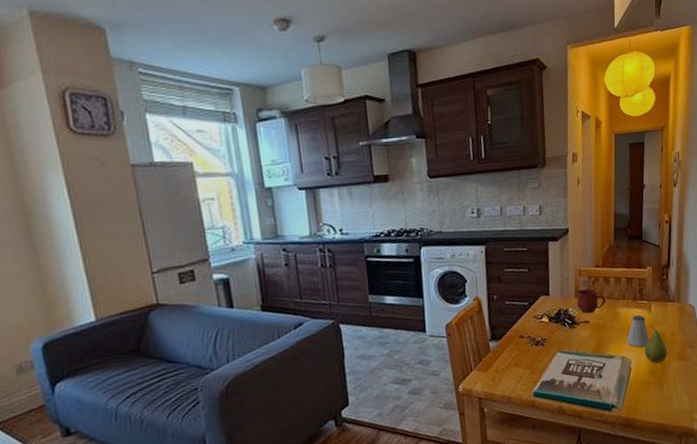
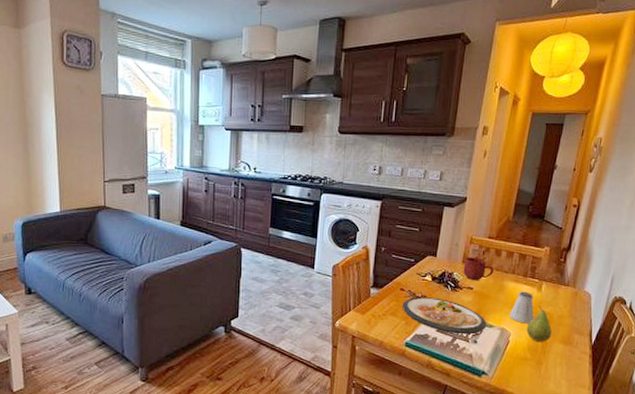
dish: none [524,338,608,373] -> present [402,297,487,335]

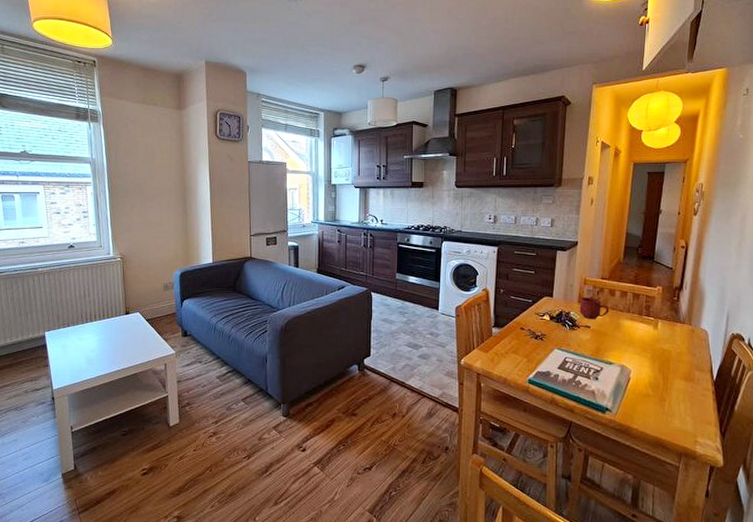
dish: present [402,297,487,335] -> none [523,335,607,372]
saltshaker: present [510,291,534,324] -> none [629,329,653,361]
fruit: present [526,306,552,343] -> none [646,343,672,379]

